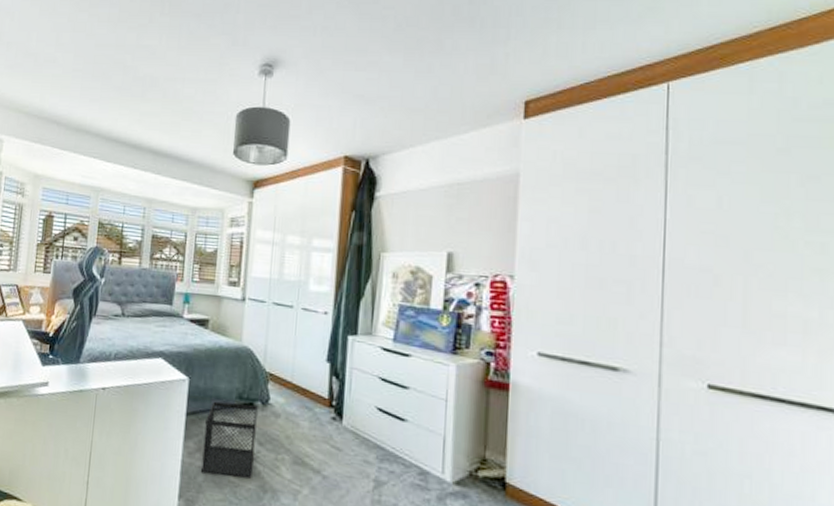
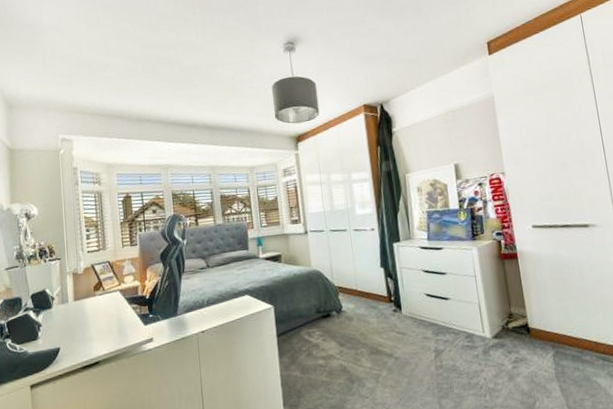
wastebasket: present [201,401,258,479] -> none [294,315,340,381]

